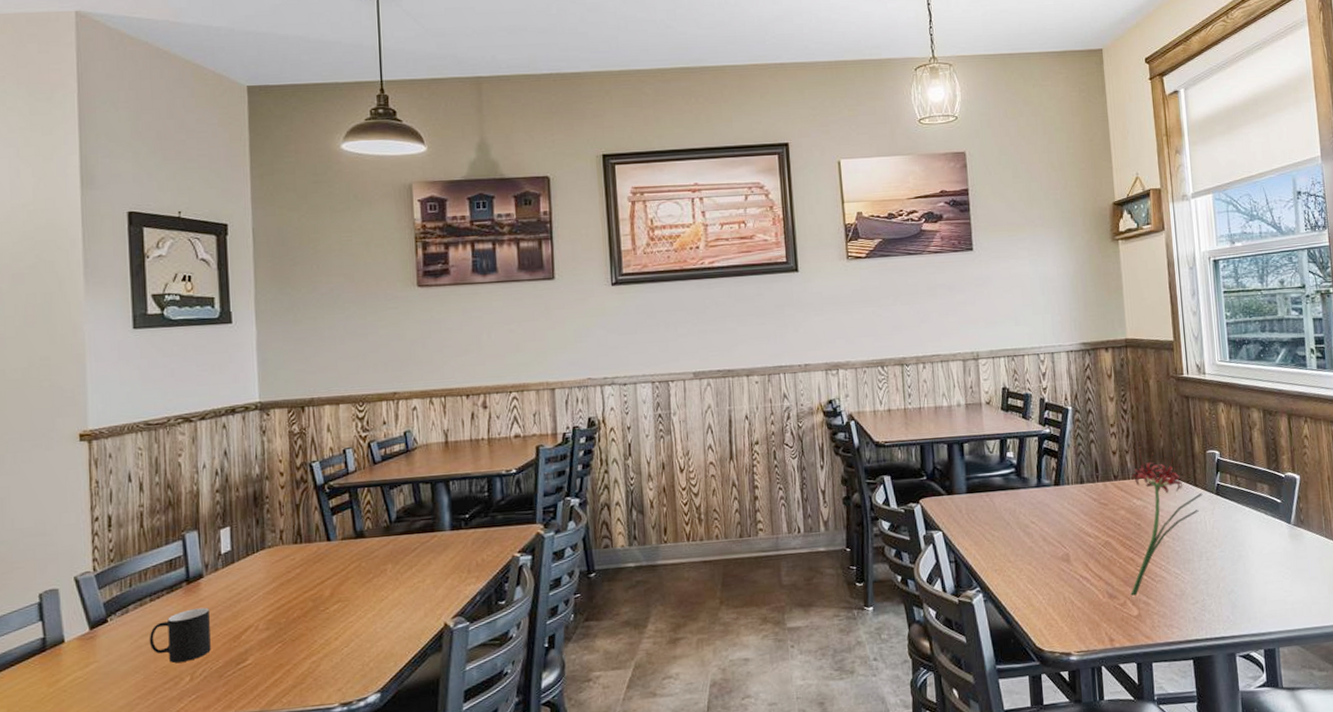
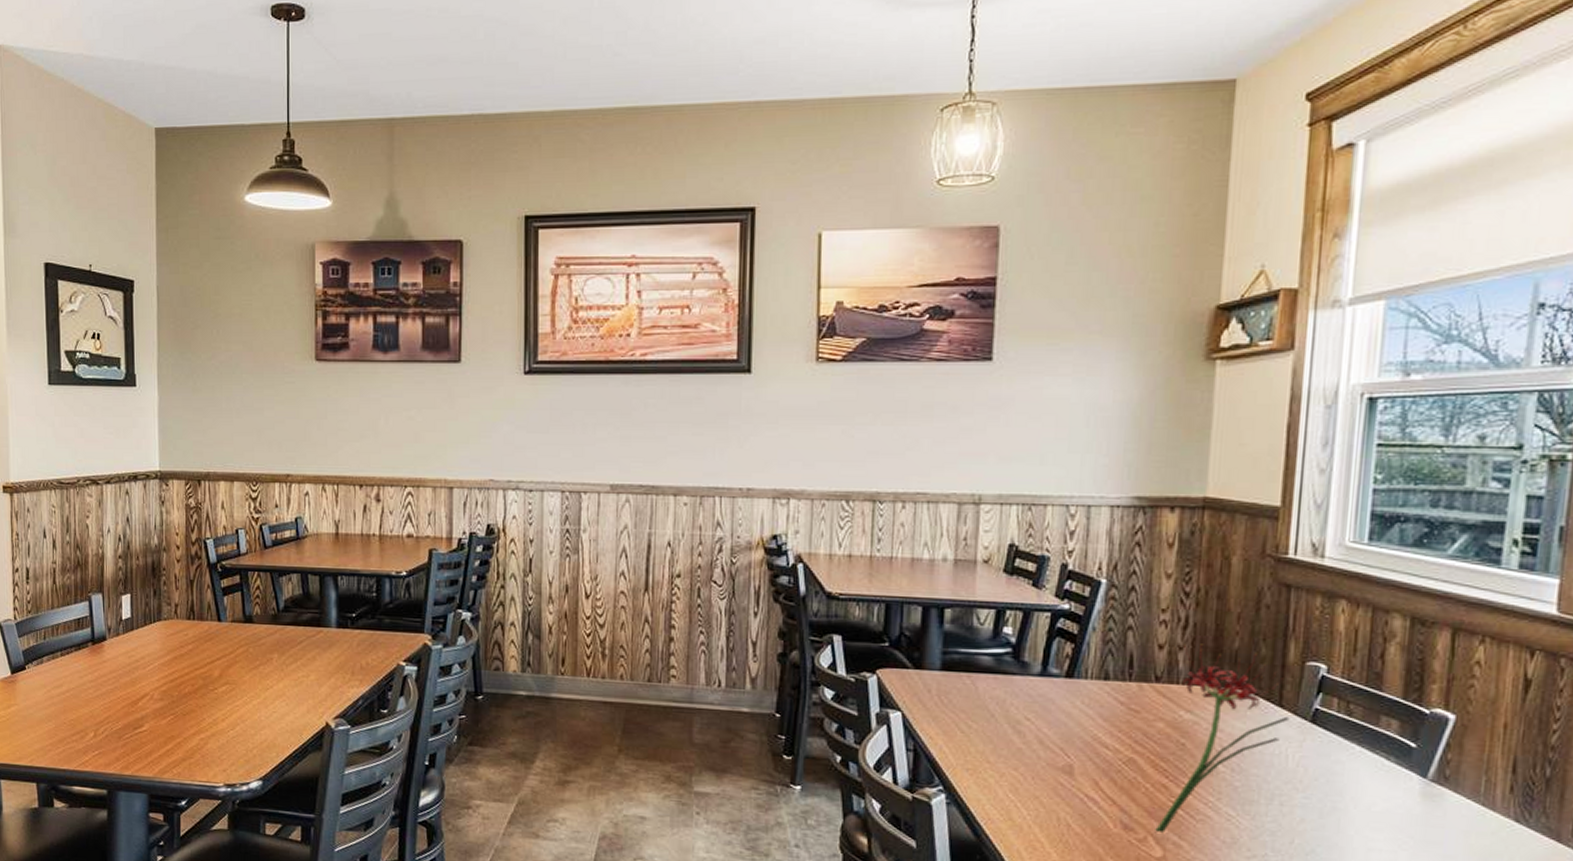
cup: present [149,607,211,663] -> none [59,669,112,718]

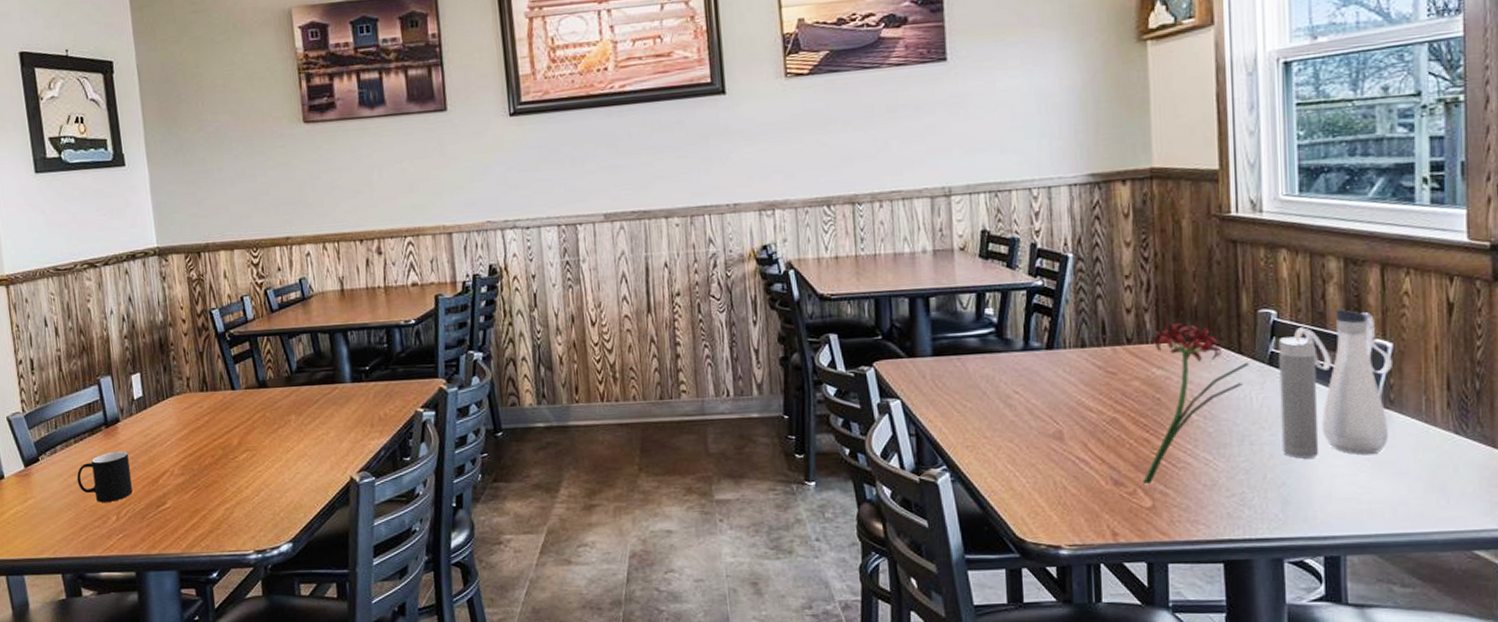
cup: none [59,669,112,718] -> present [76,451,133,502]
water bottle: none [1315,671,1453,833] -> present [1278,308,1392,459]

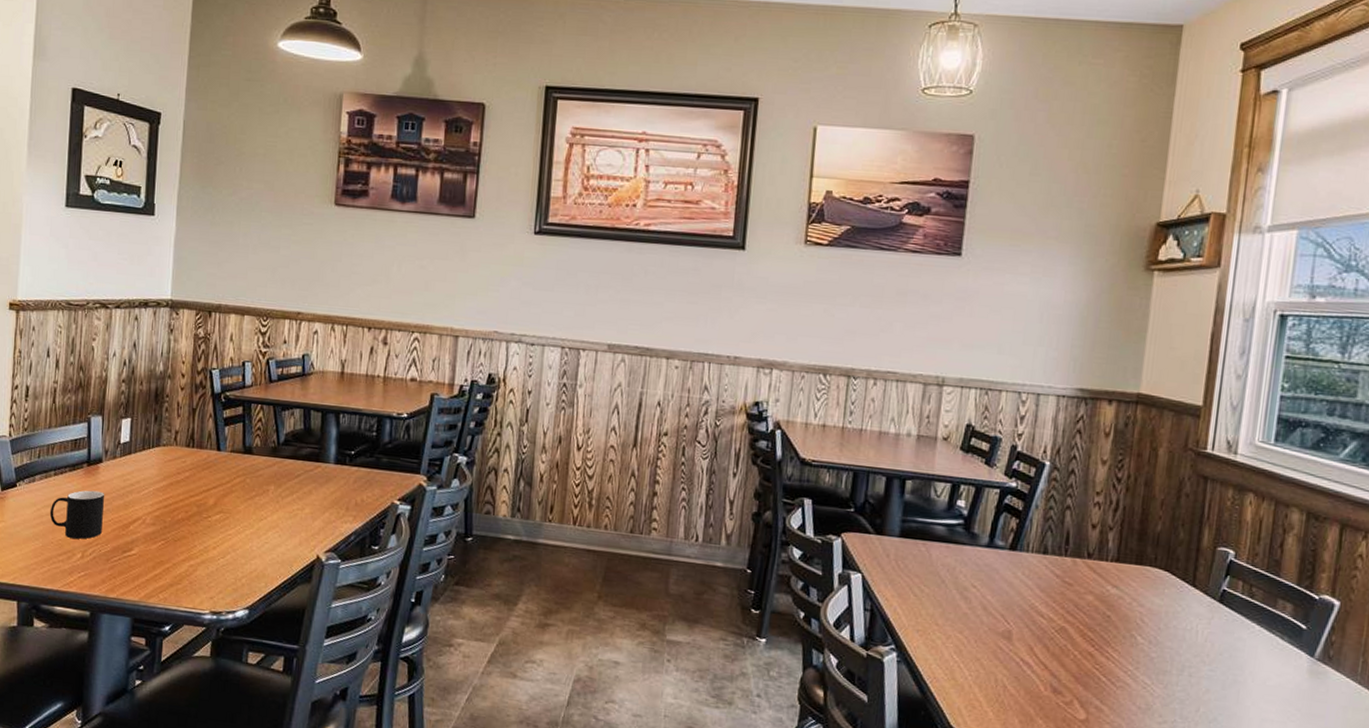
flower: present [1140,303,1250,485] -> none [1080,525,1202,698]
water bottle: present [1278,308,1392,459] -> none [1218,559,1337,706]

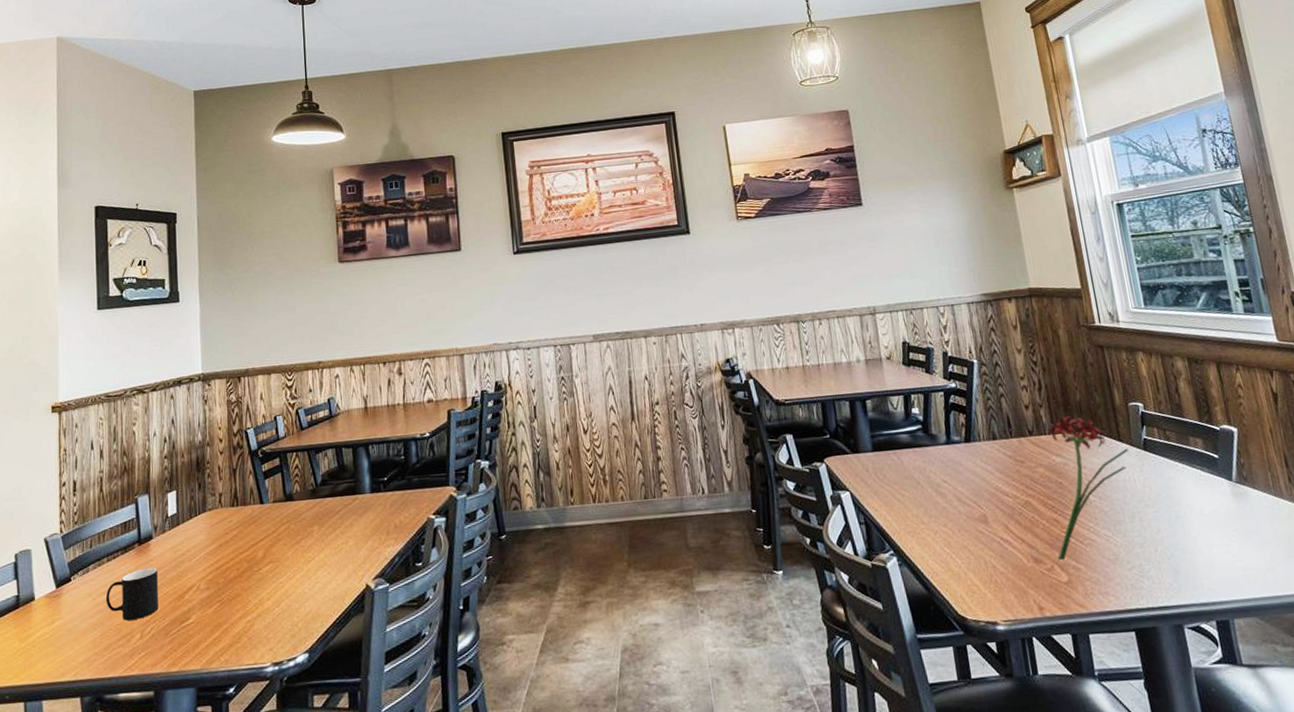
flower: none [1080,525,1202,698] -> present [1035,400,1129,561]

